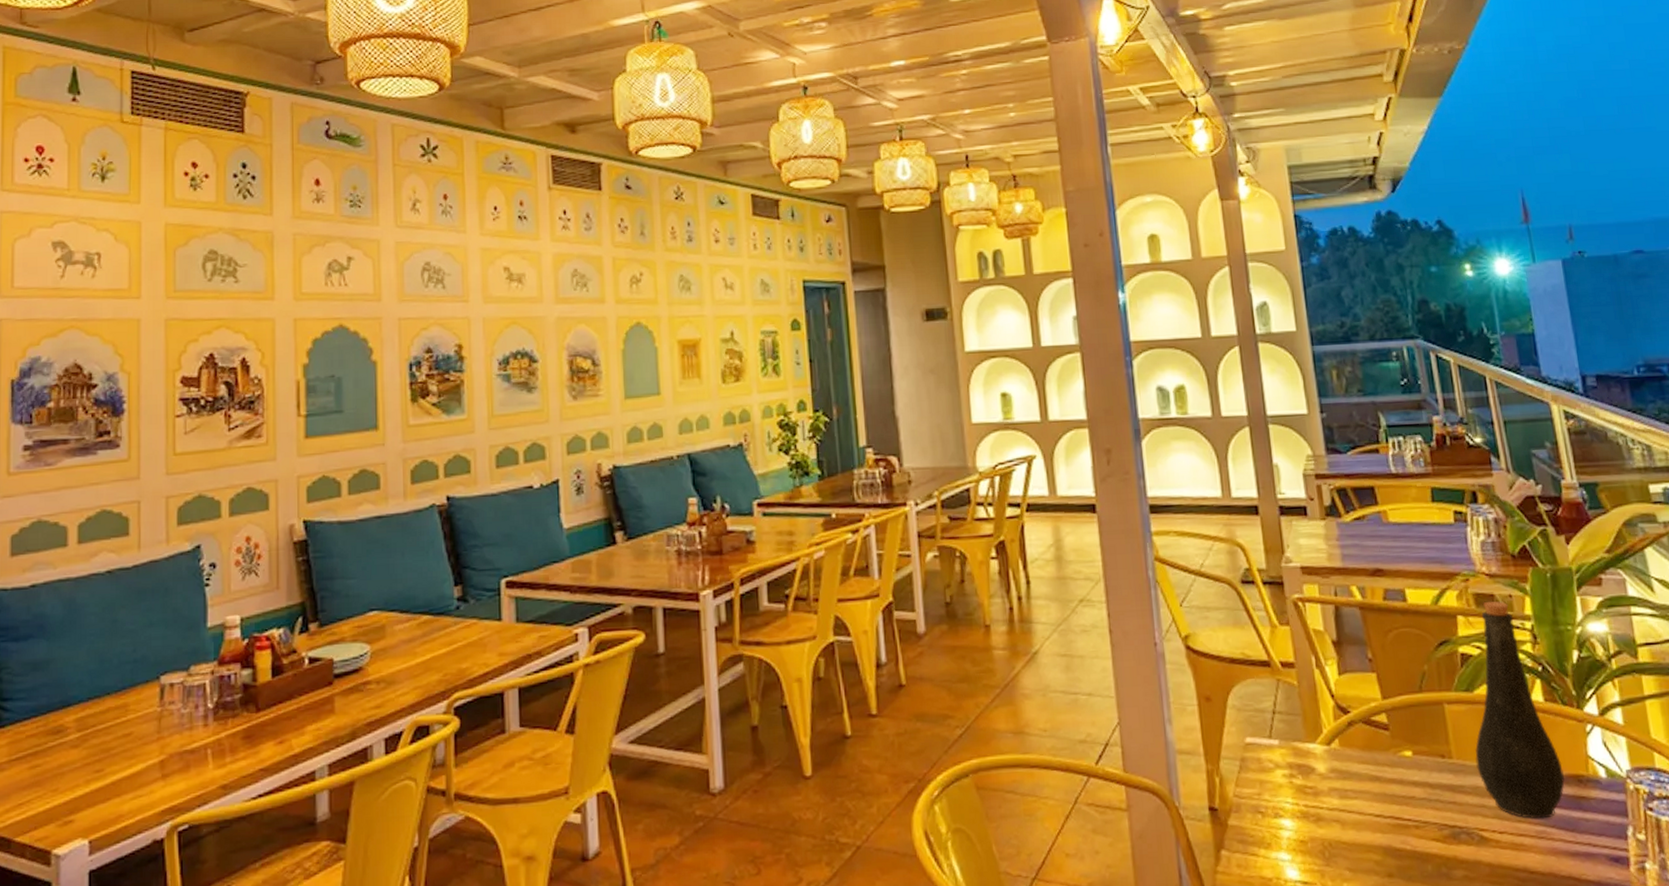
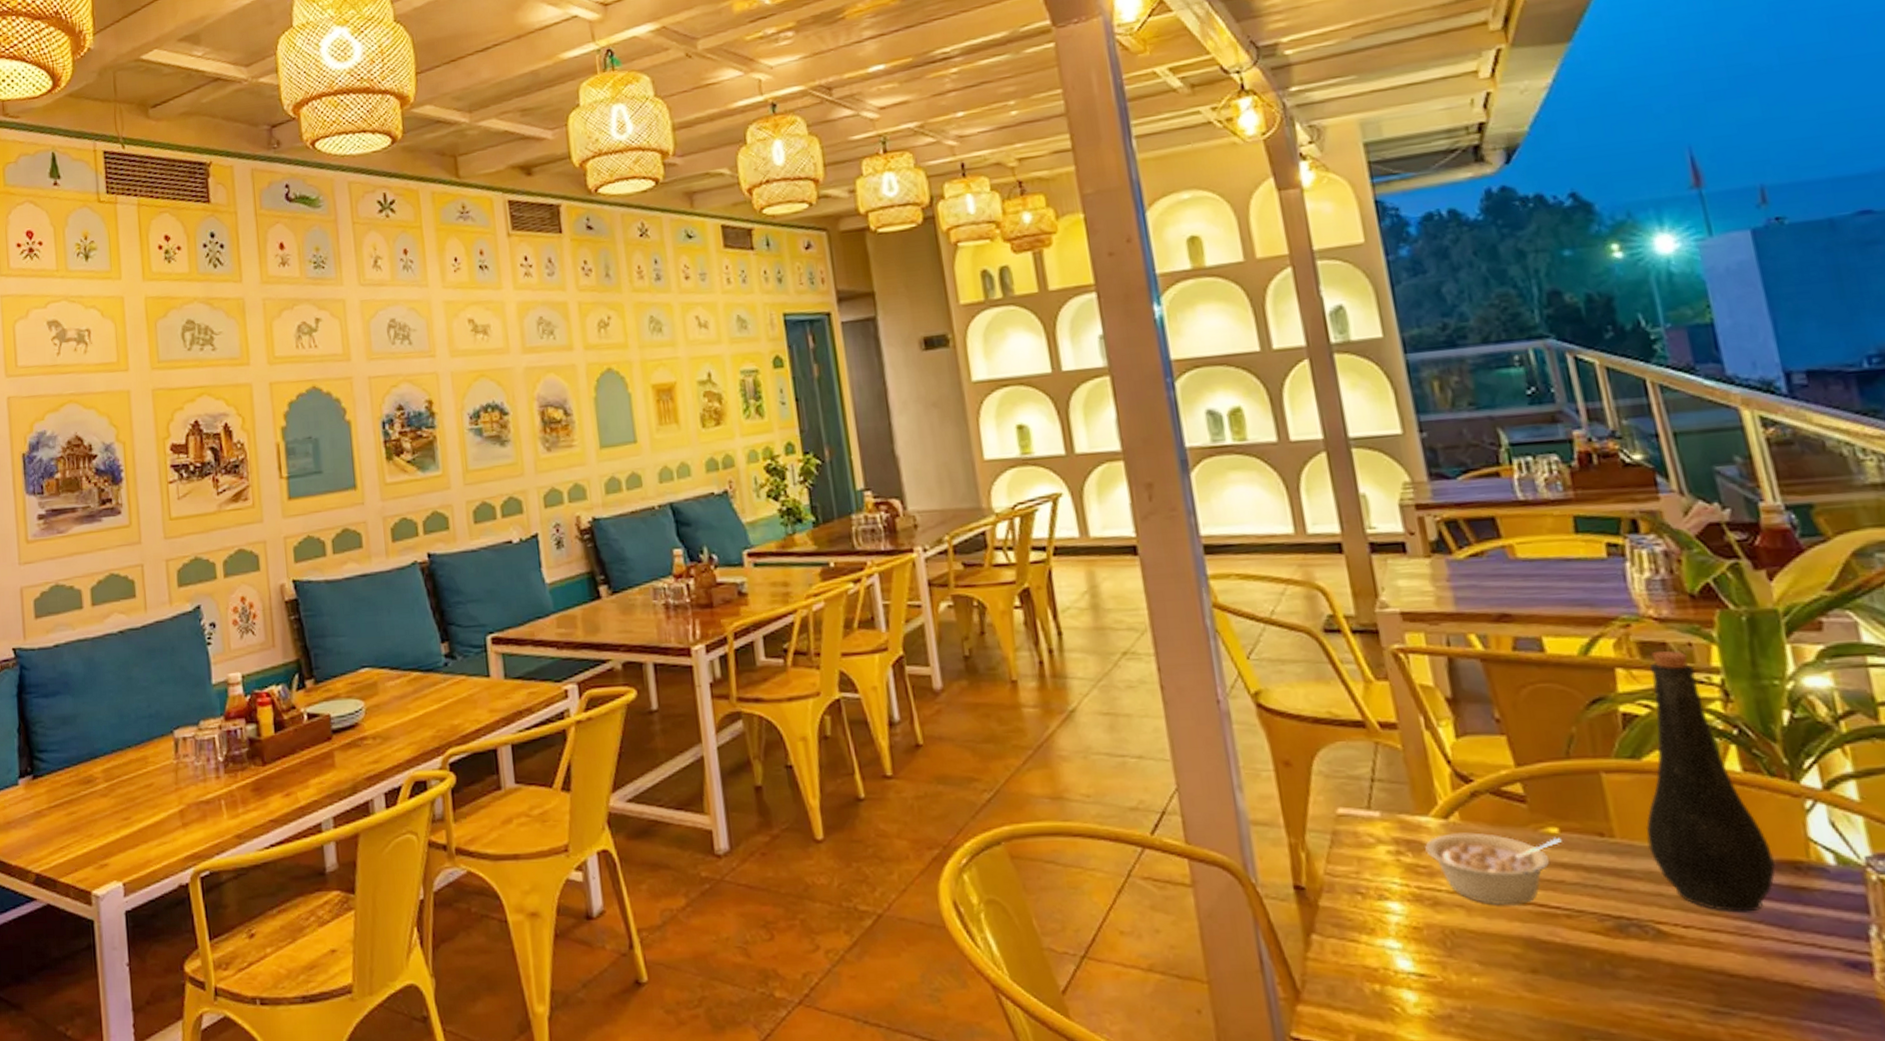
legume: none [1312,757,1415,820] -> present [1425,832,1564,906]

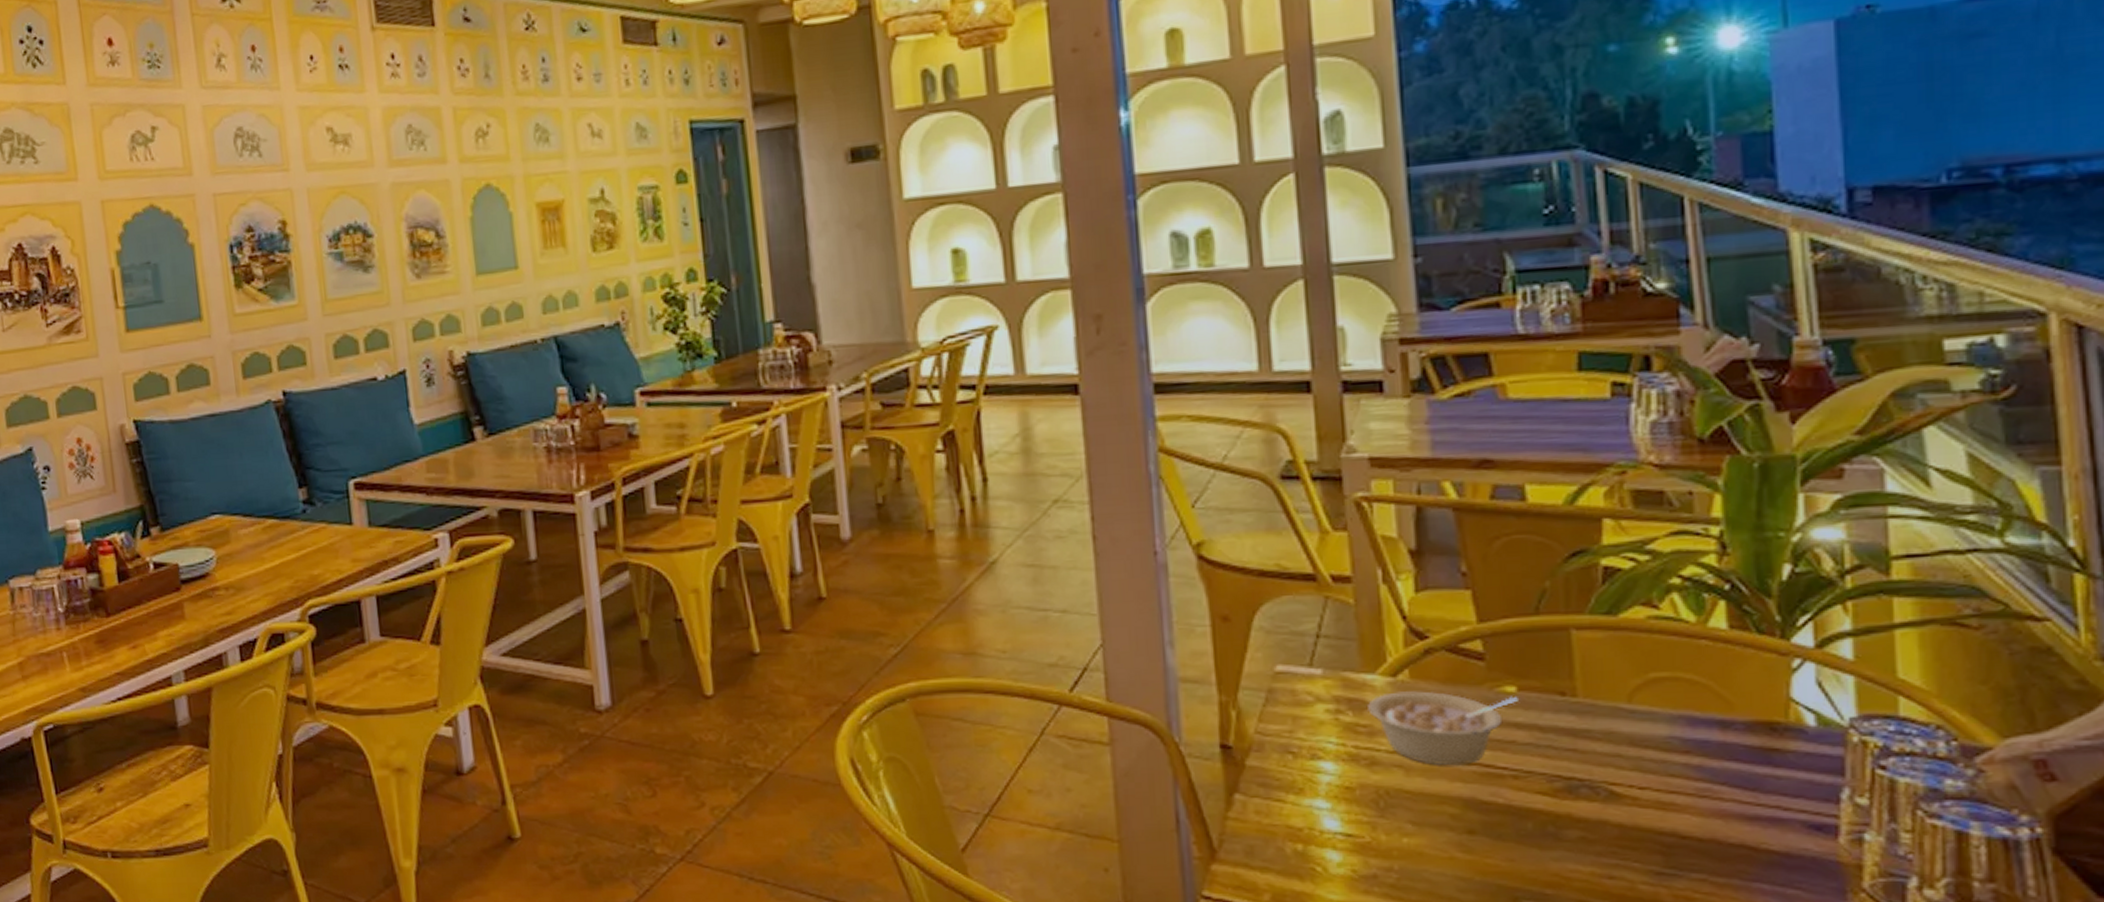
bottle: present [1645,650,1776,913] -> none [1612,499,1748,774]

